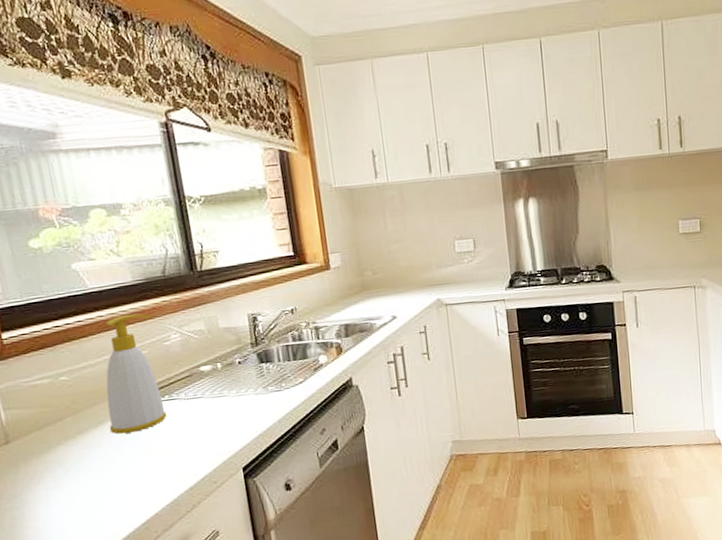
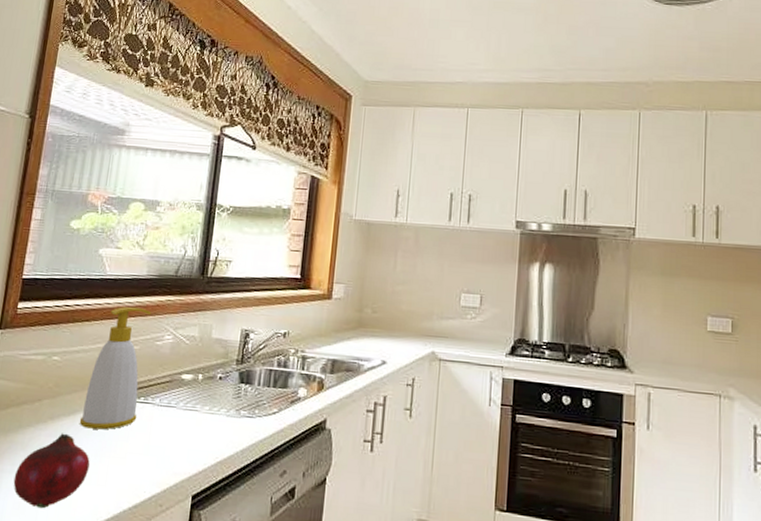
fruit: none [60,443,135,511] -> present [13,433,90,509]

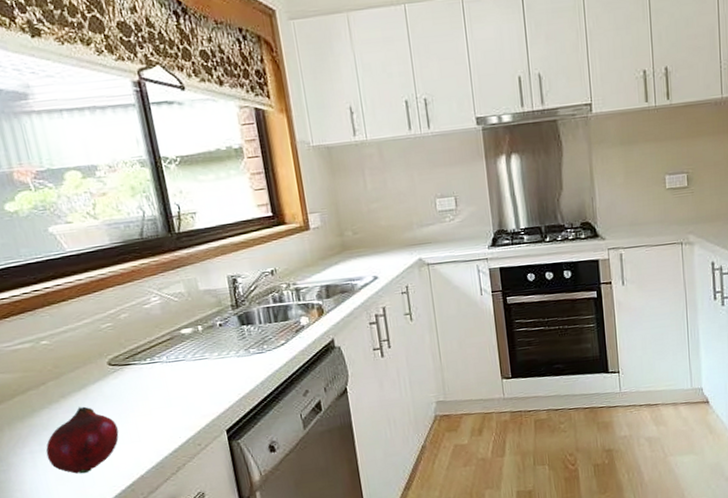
soap bottle: present [79,306,152,430] -> none [84,276,150,398]

